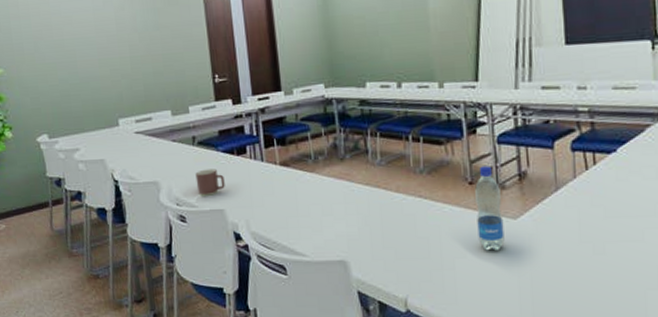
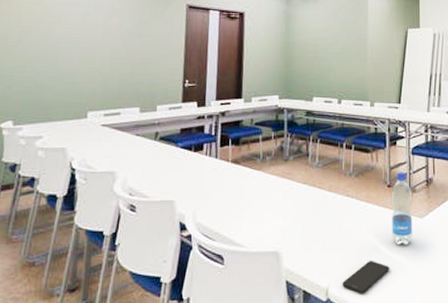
mug: present [195,169,225,196] -> none [151,162,179,187]
smartphone: none [423,268,479,305] -> present [342,260,390,294]

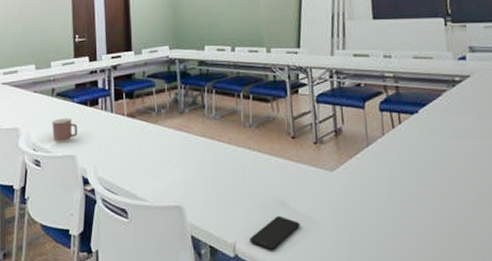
mug: none [151,162,179,187] -> present [52,118,78,143]
bottle: present [391,172,413,246] -> none [296,122,323,201]

